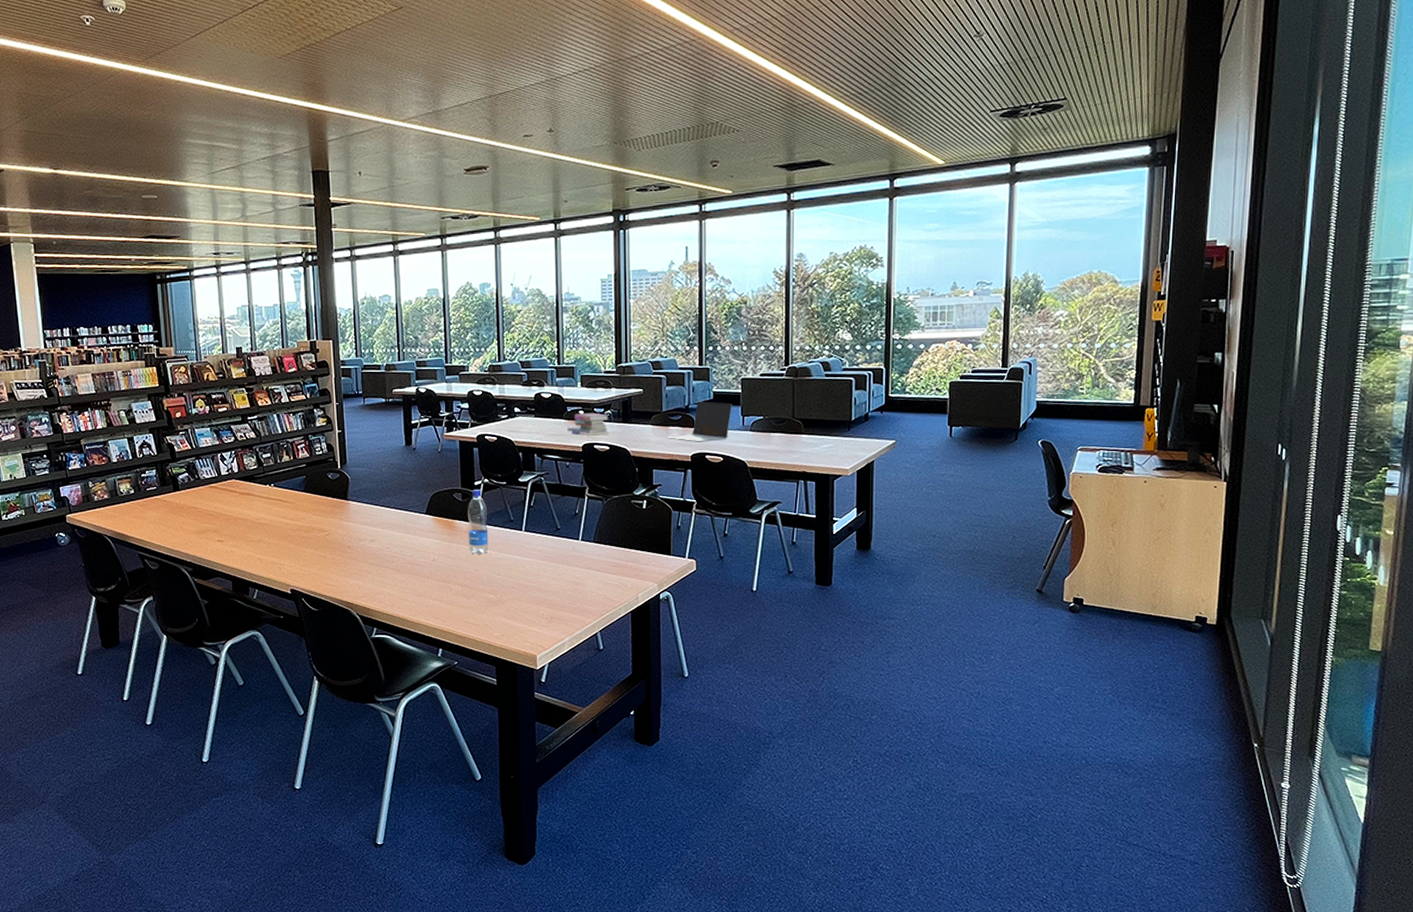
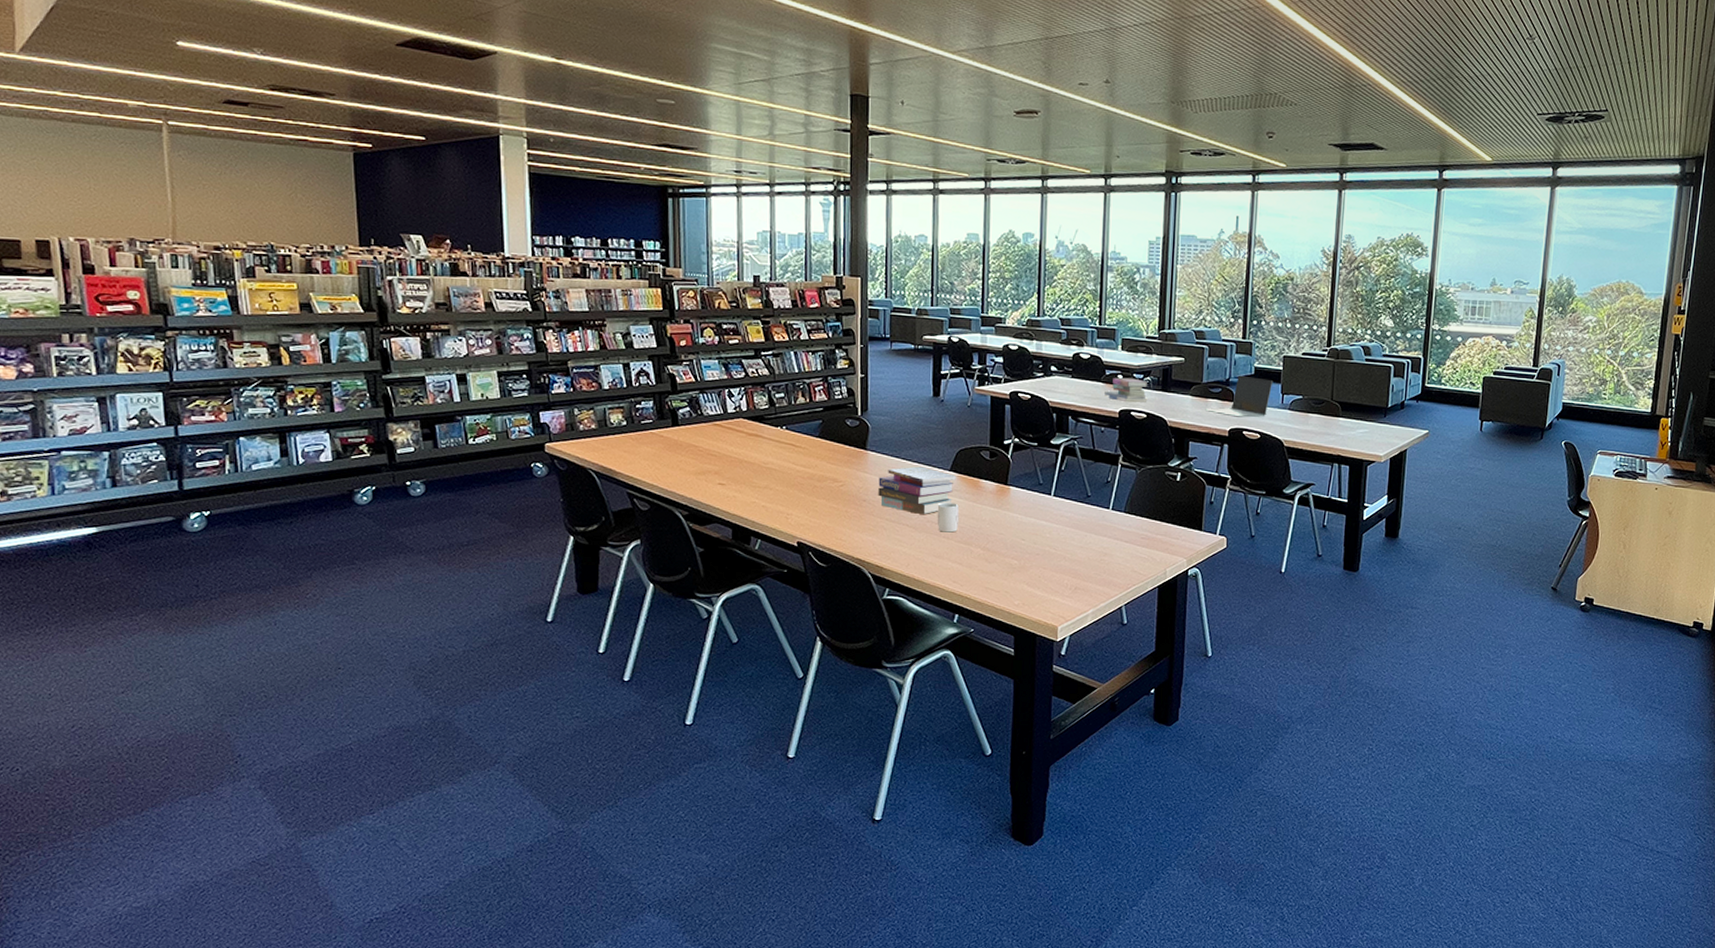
books: none [360,512,432,557] -> present [878,466,956,515]
mug: none [416,544,437,572] -> present [937,502,960,533]
bottle: present [468,490,489,555] -> none [994,449,1016,518]

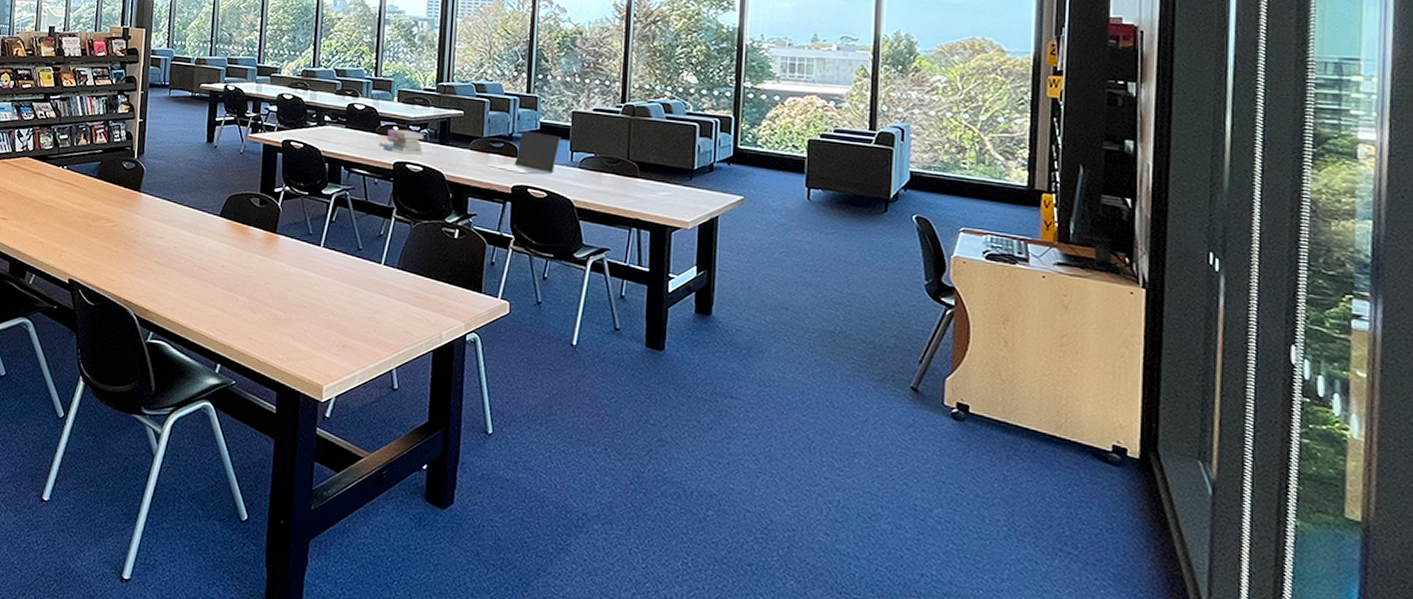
books: present [878,466,956,515] -> none [148,210,225,260]
mug: present [937,502,960,533] -> none [204,247,227,279]

